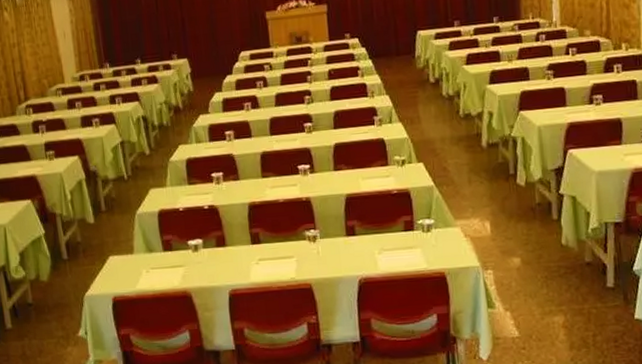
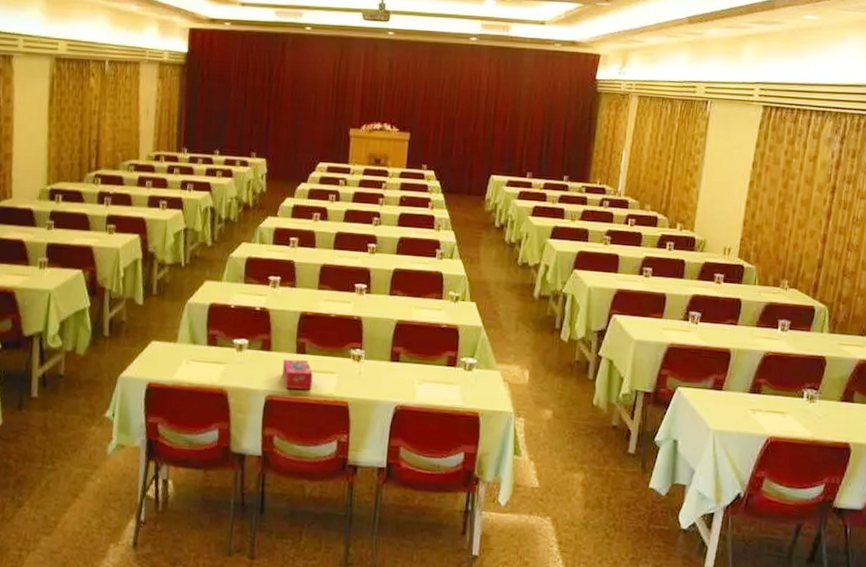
tissue box: none [239,250,273,281] -> present [282,359,313,390]

